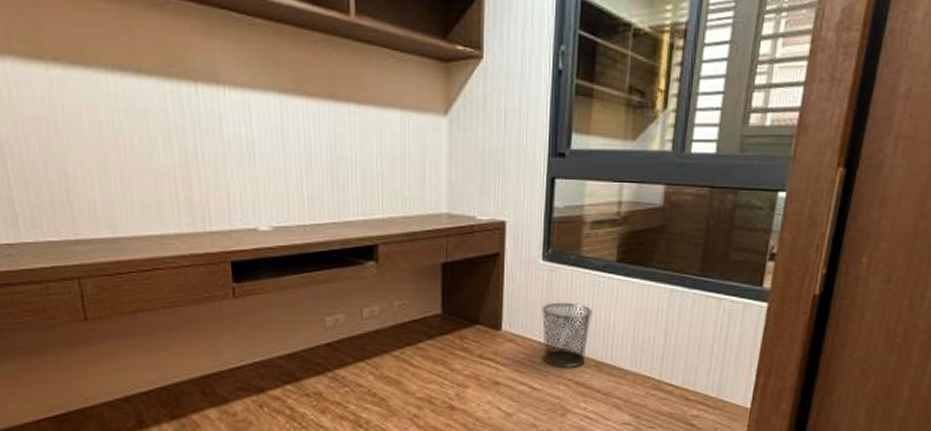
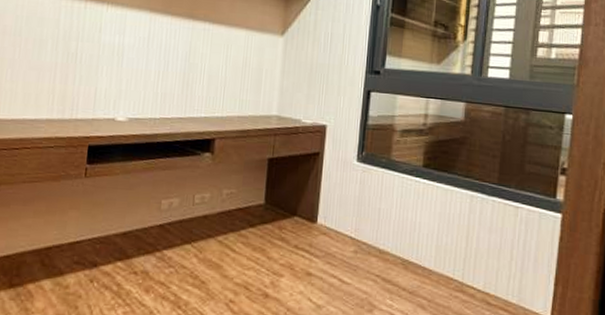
waste bin: present [541,302,593,369] -> none [353,200,401,265]

